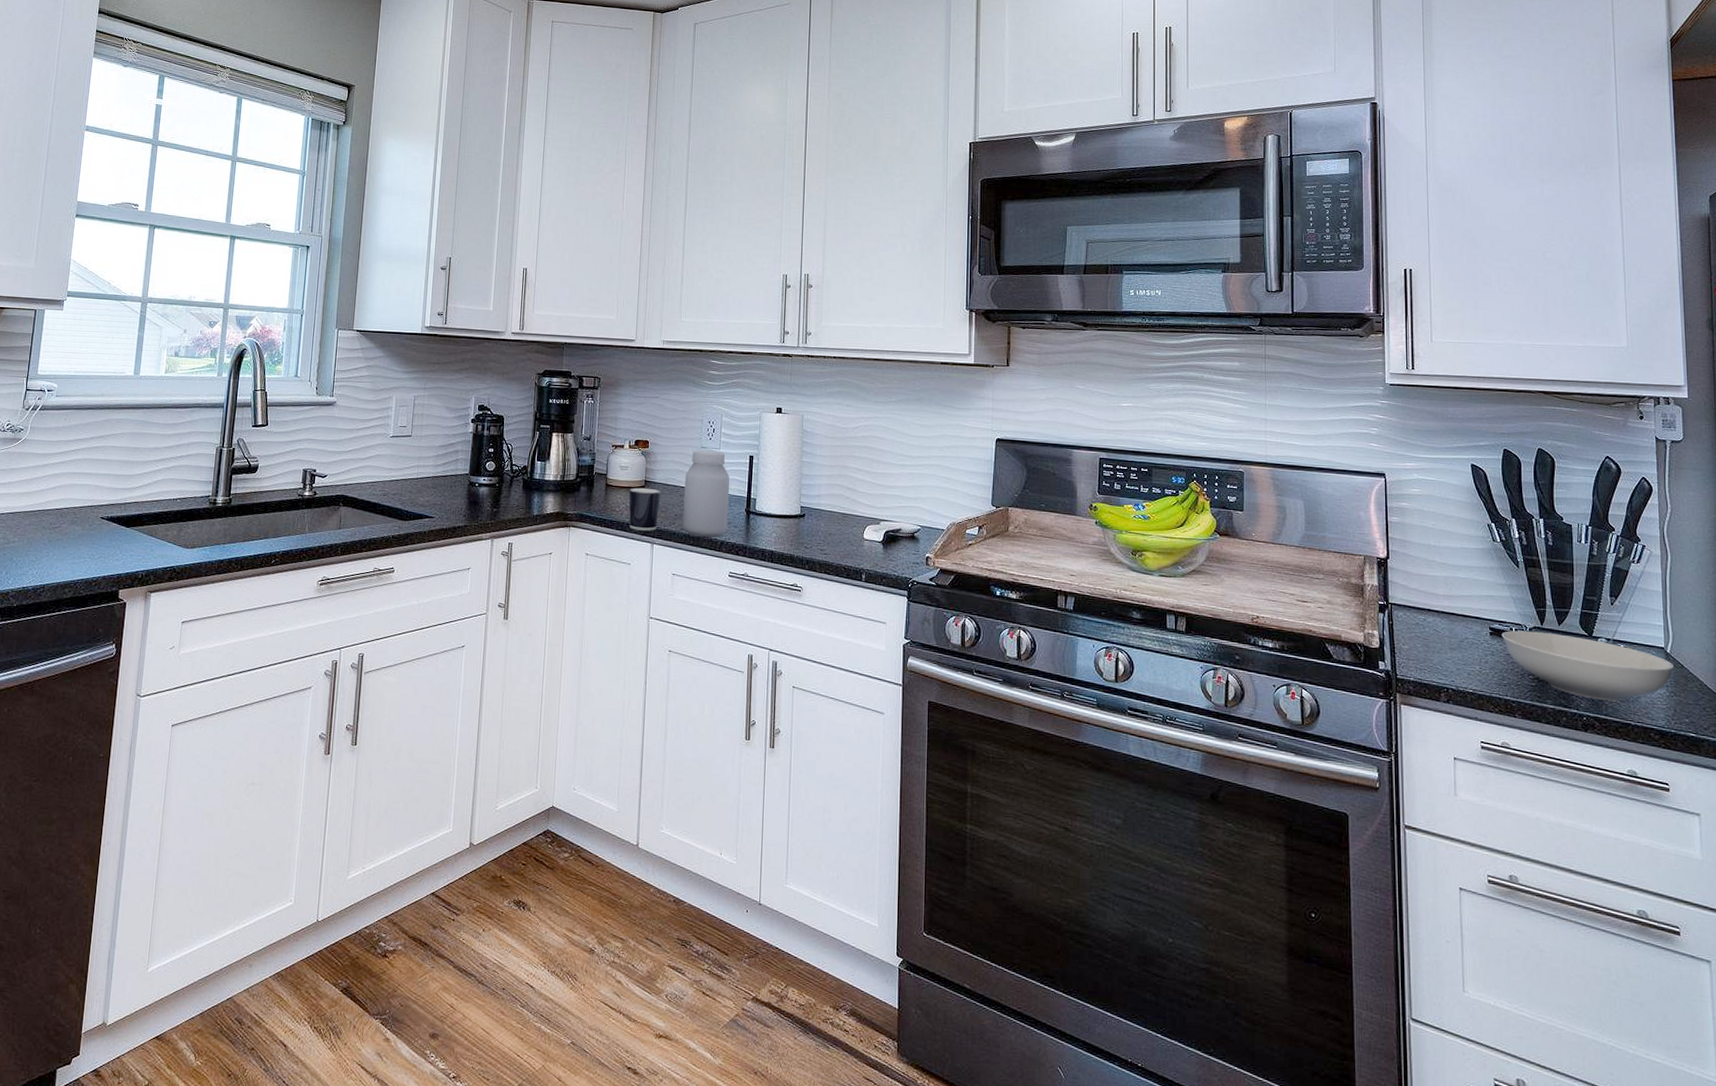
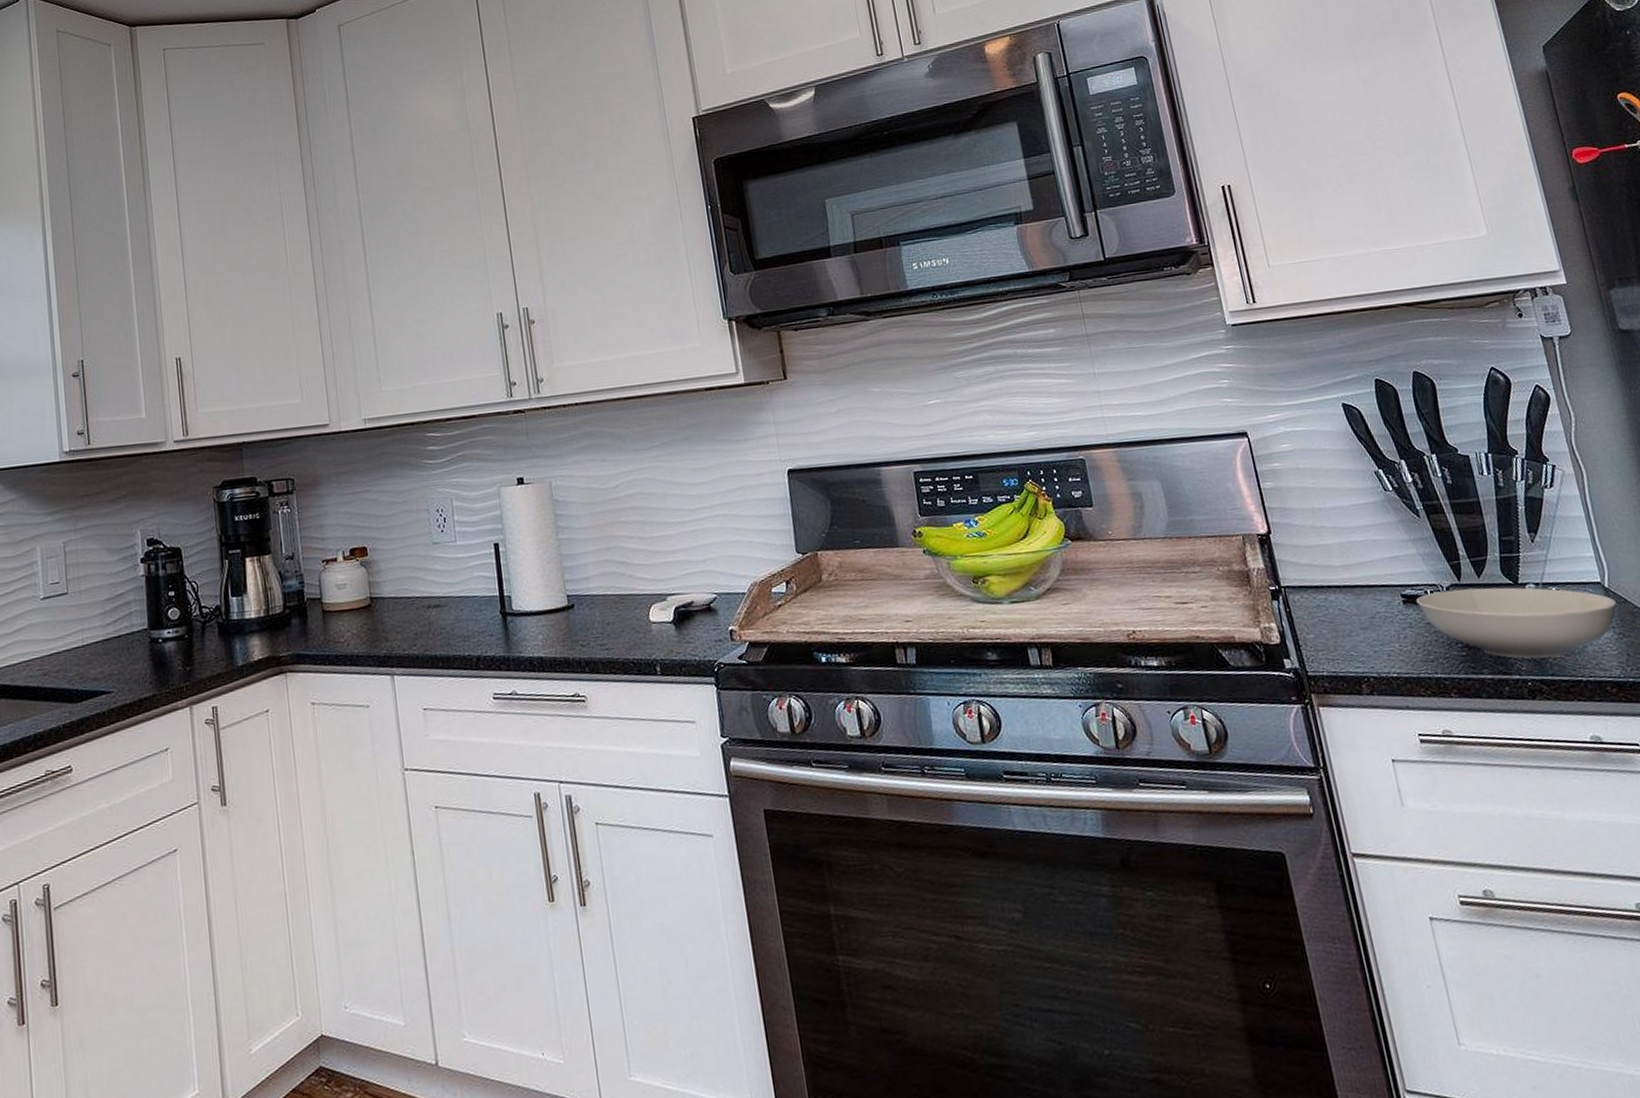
mug: present [629,487,661,531] -> none [352,605,395,662]
jar: present [682,450,730,538] -> none [418,545,482,656]

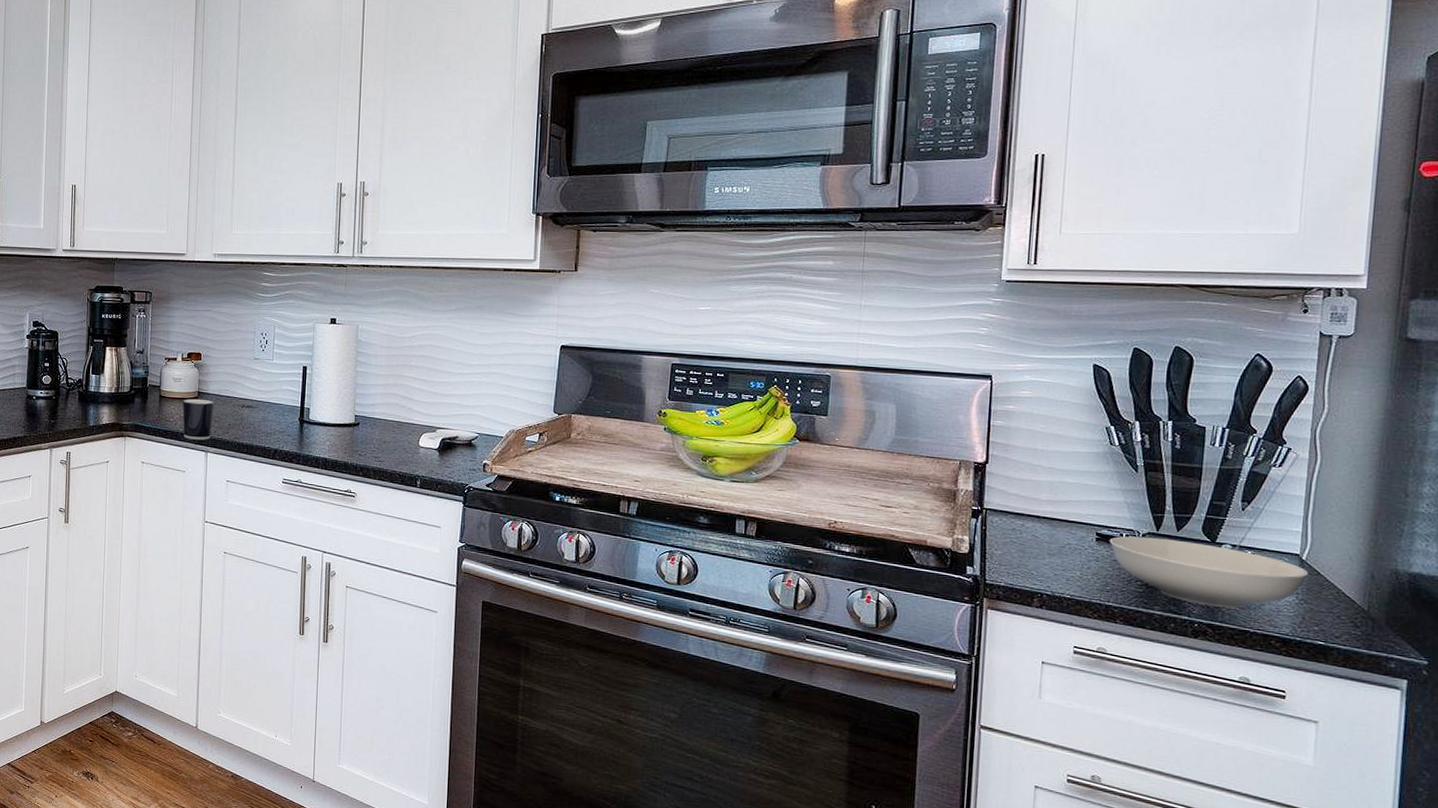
mug: none [352,605,395,662] -> present [182,398,214,440]

